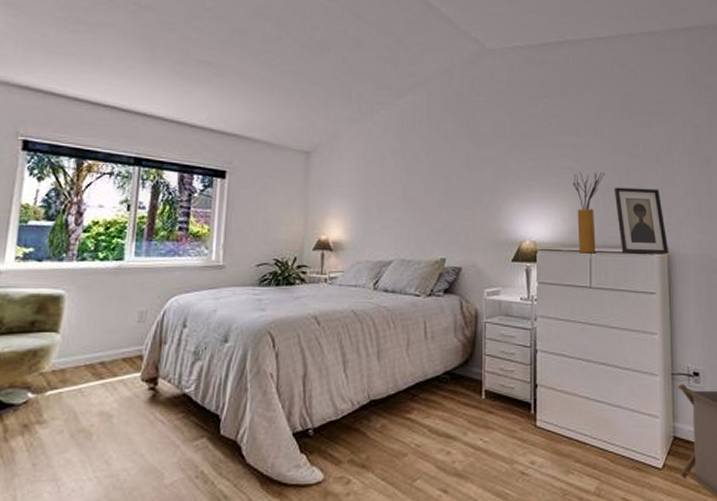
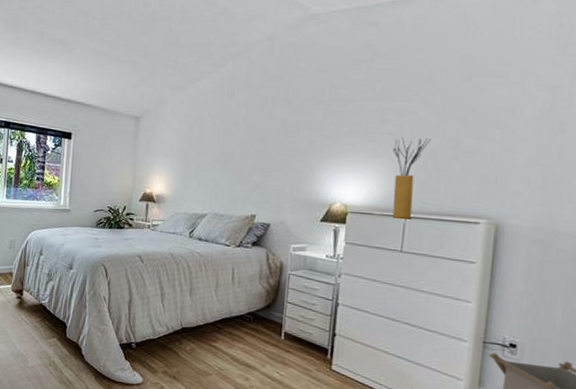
picture frame: present [614,187,670,255] -> none [439,153,499,225]

